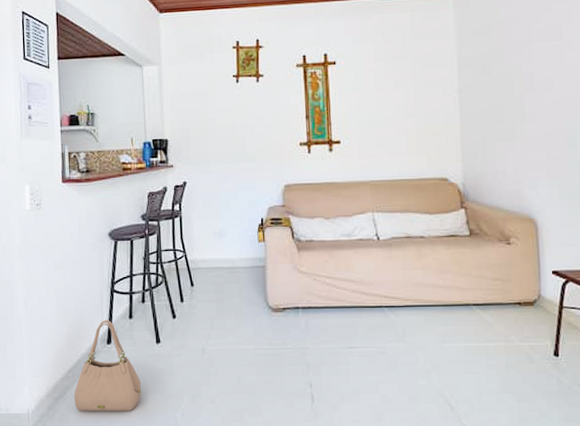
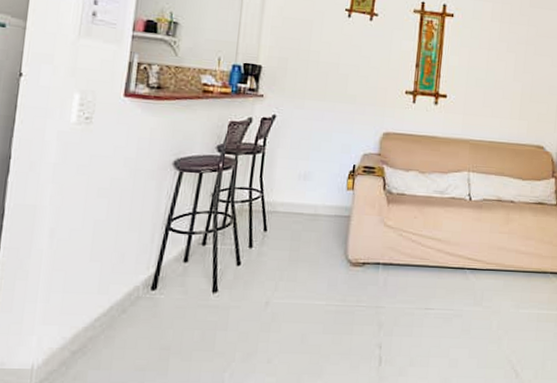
handbag: present [74,319,141,412] -> none [97,261,186,370]

